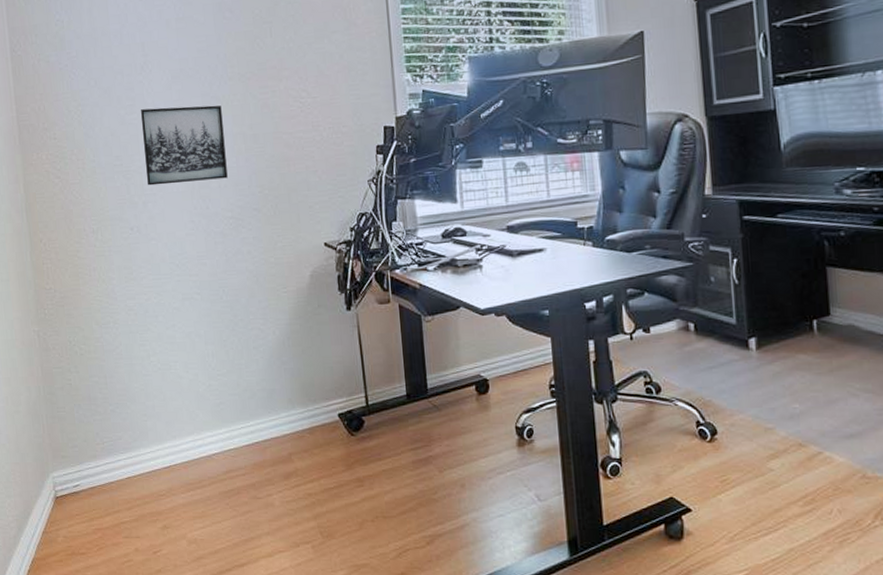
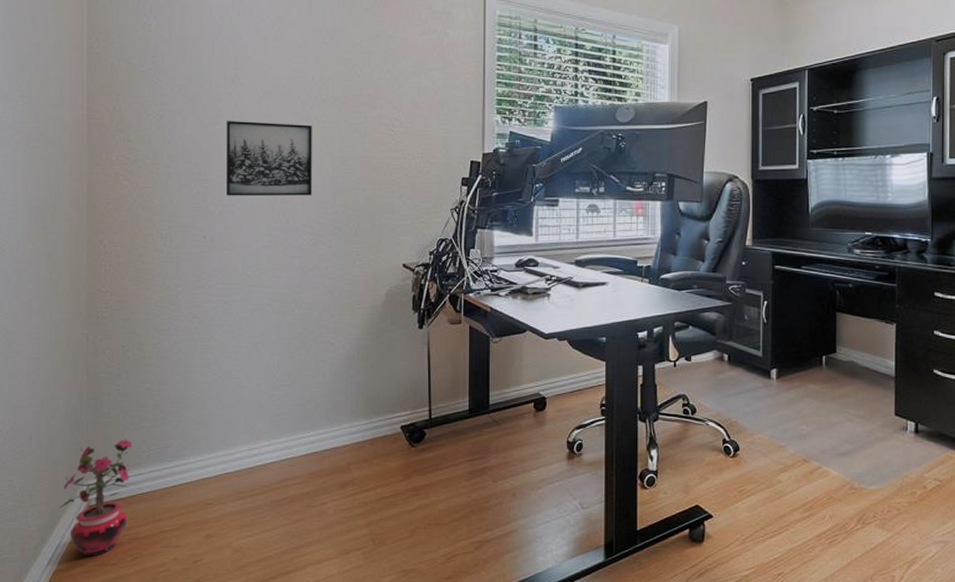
potted plant: none [31,431,91,546] -> present [59,439,133,557]

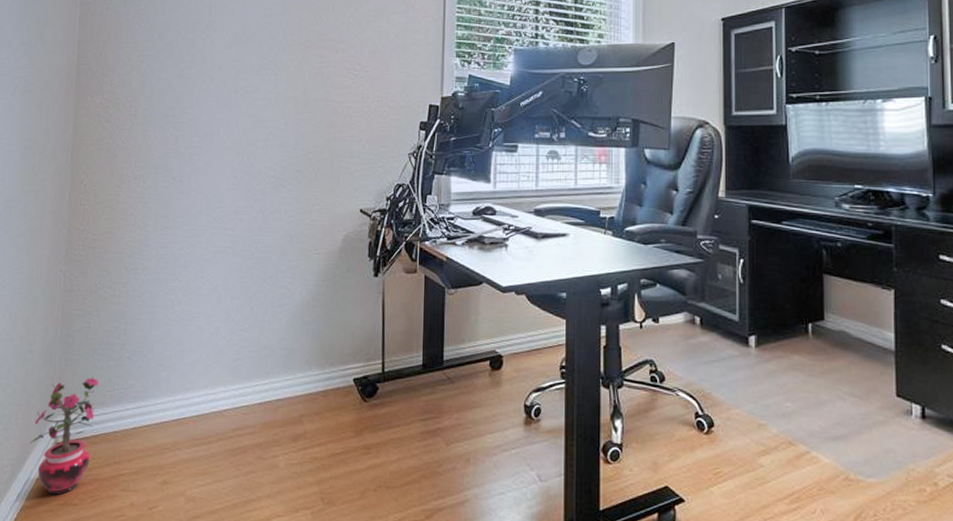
wall art: present [227,121,312,196] -> none [196,65,278,139]

